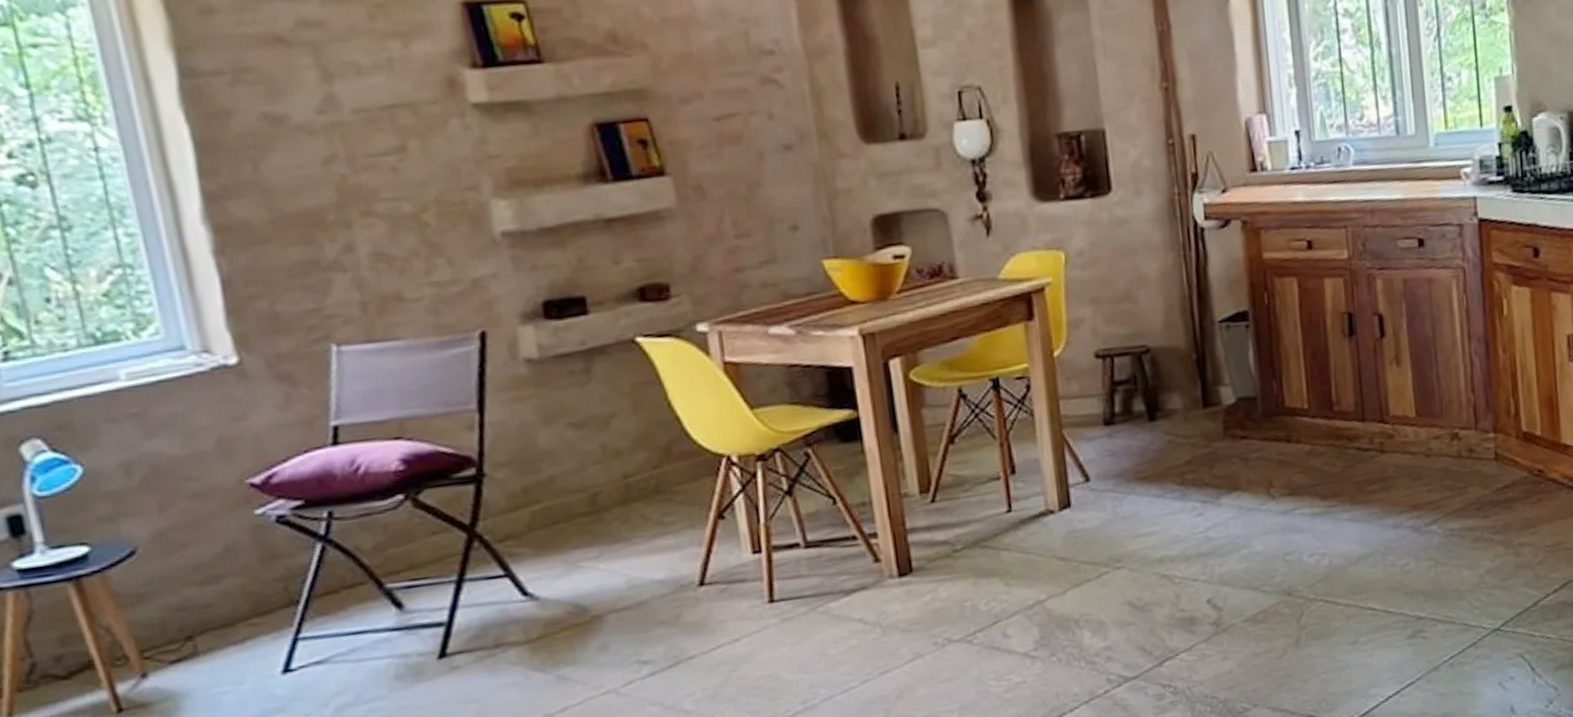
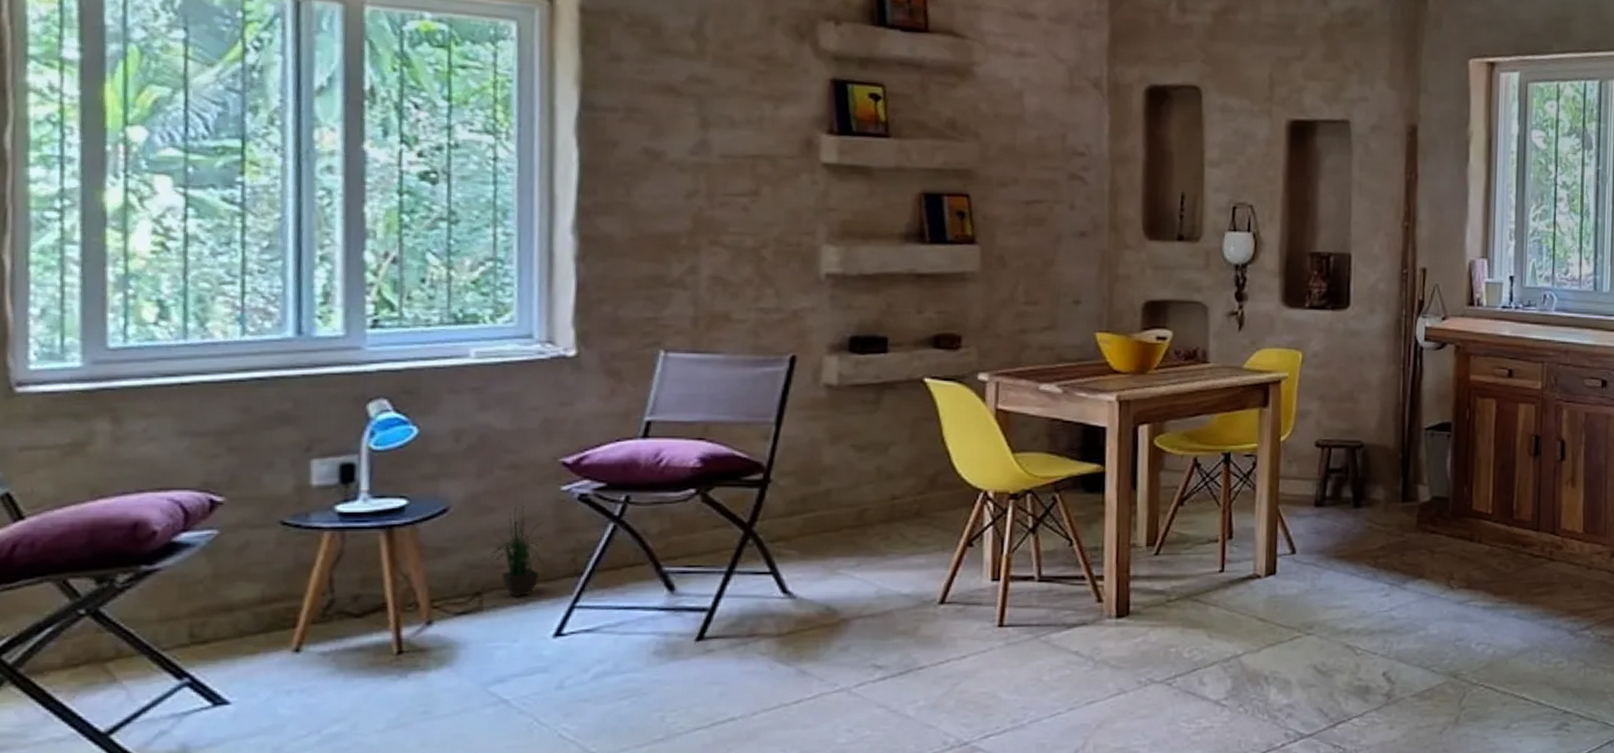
potted plant: none [192,532,256,637] -> present [489,501,545,598]

